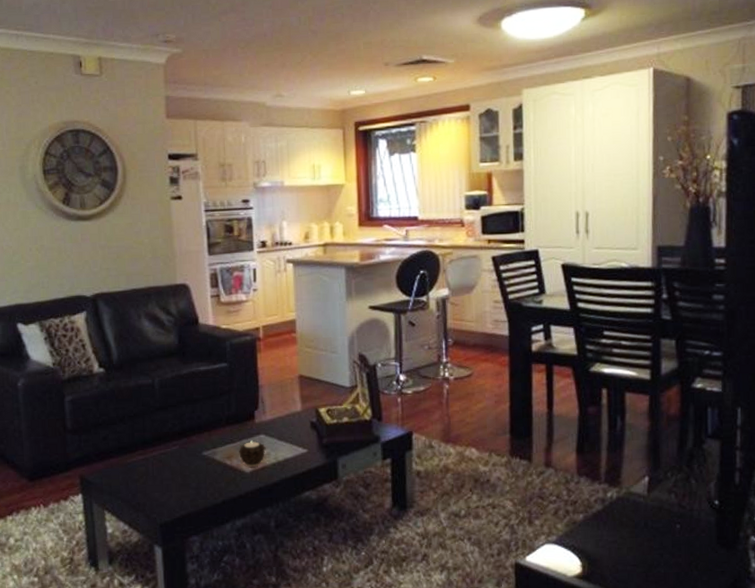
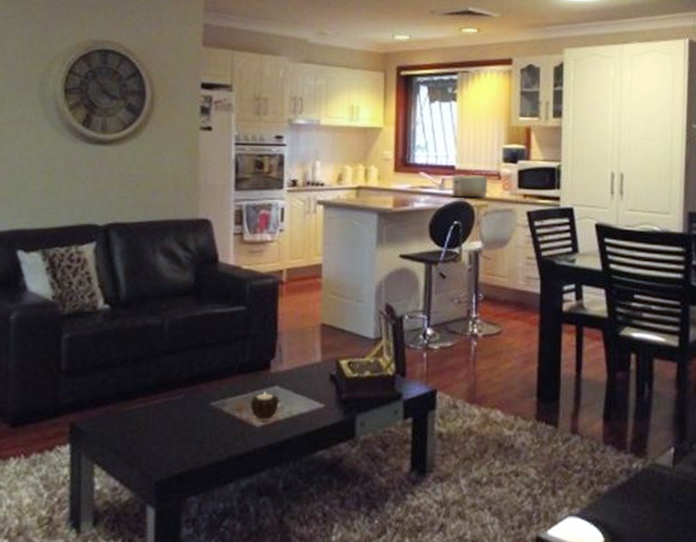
toaster: none [415,224,452,248] -> present [451,175,488,199]

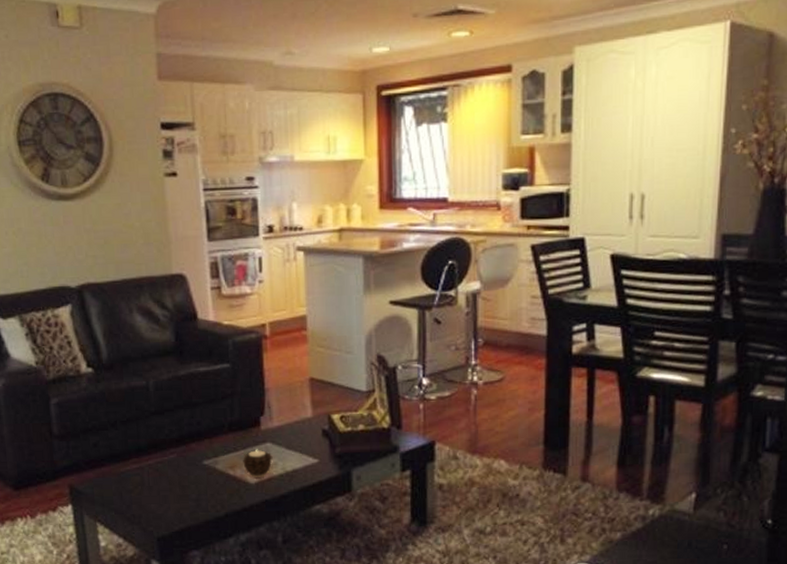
toaster: present [451,175,488,199] -> none [444,207,486,235]

